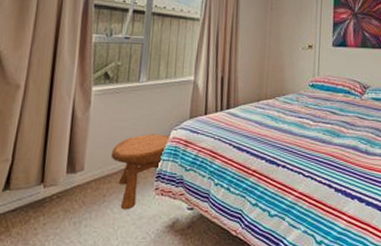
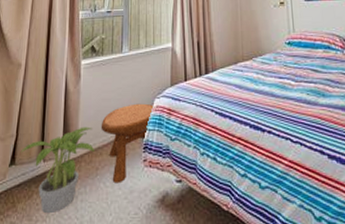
potted plant: none [17,154,103,237] -> present [21,126,95,213]

